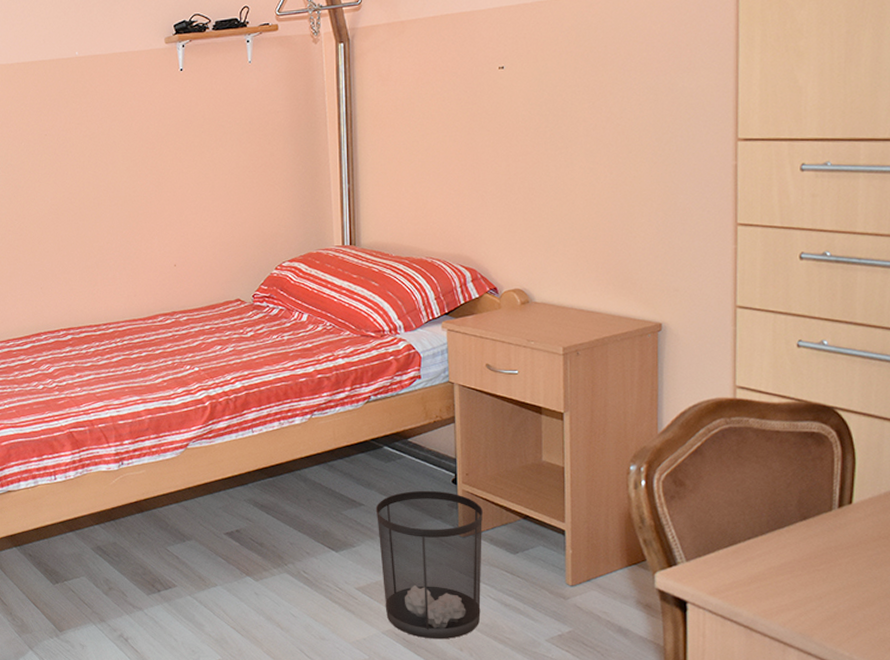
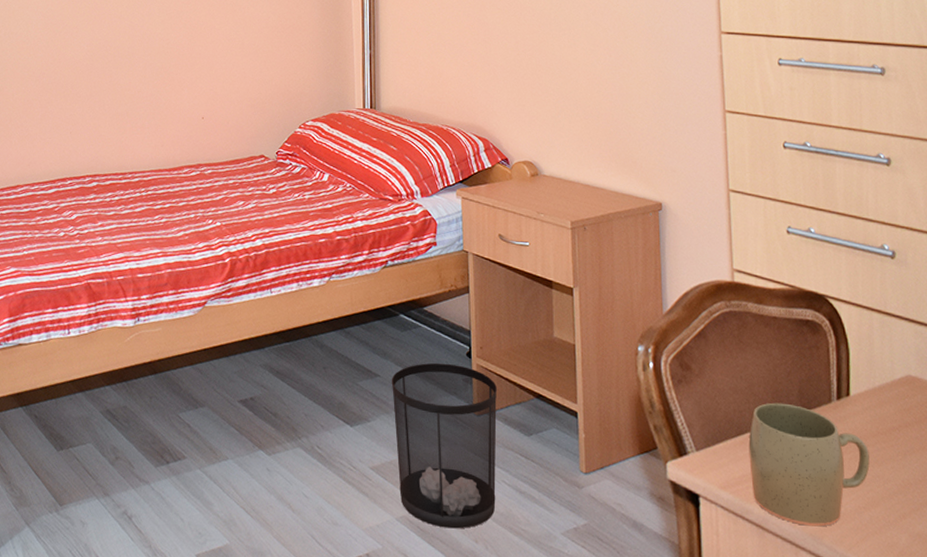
mug: none [741,513,868,626] -> present [748,402,870,527]

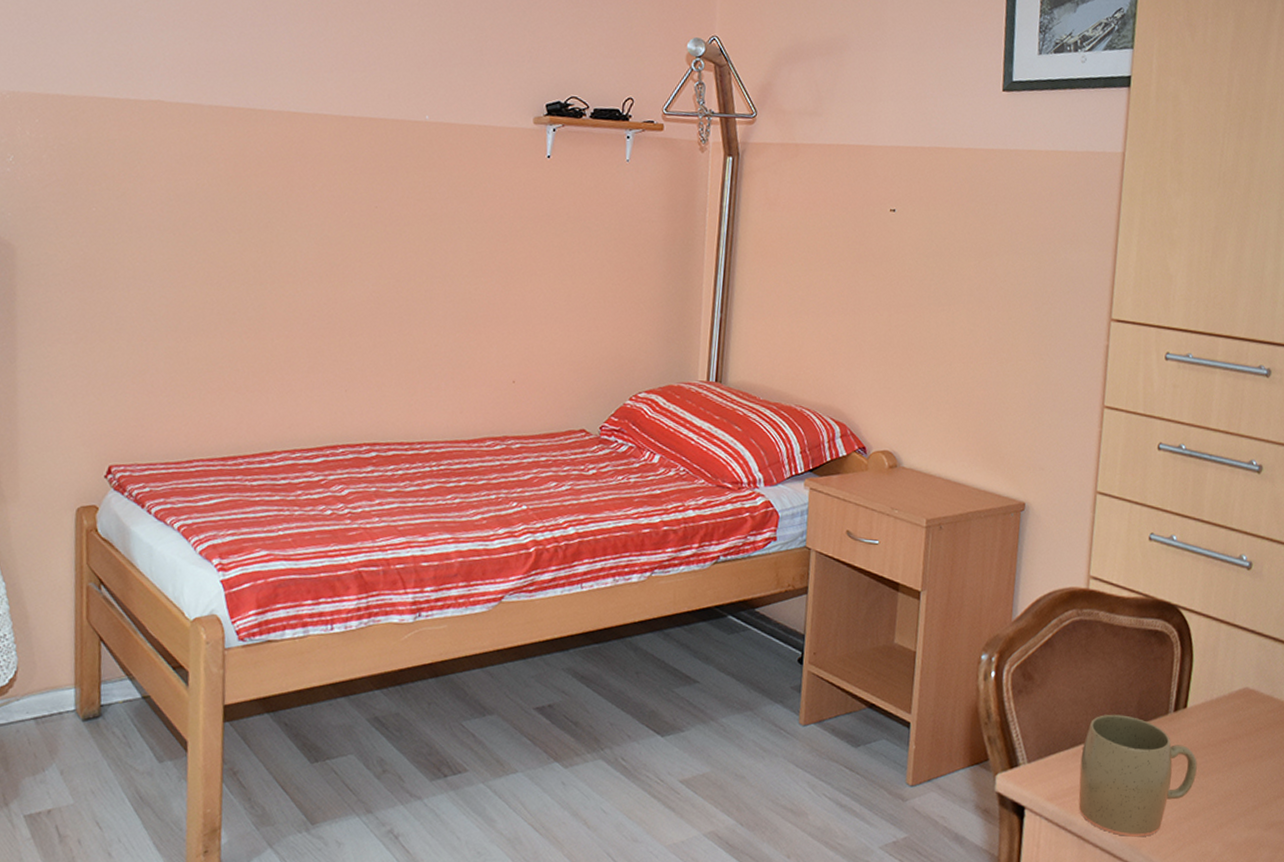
waste bin: present [391,362,498,529] -> none [710,669,828,844]

